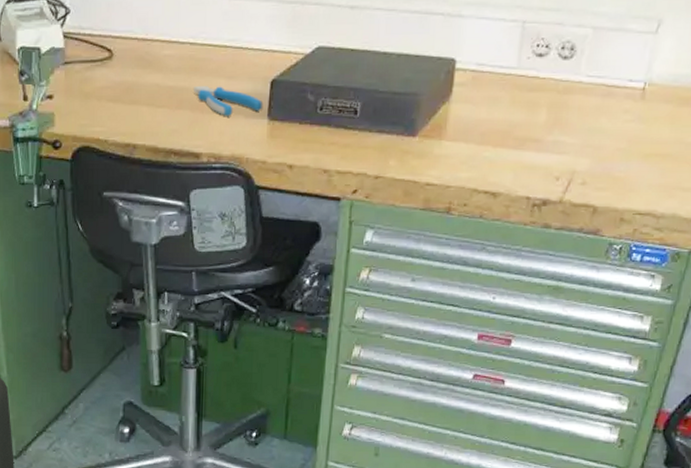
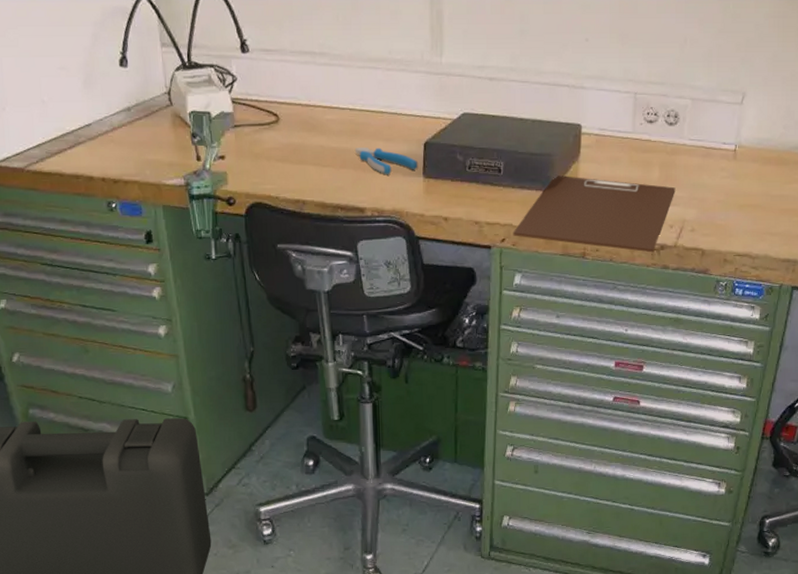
clipboard: none [366,117,566,209] -> present [513,174,676,253]

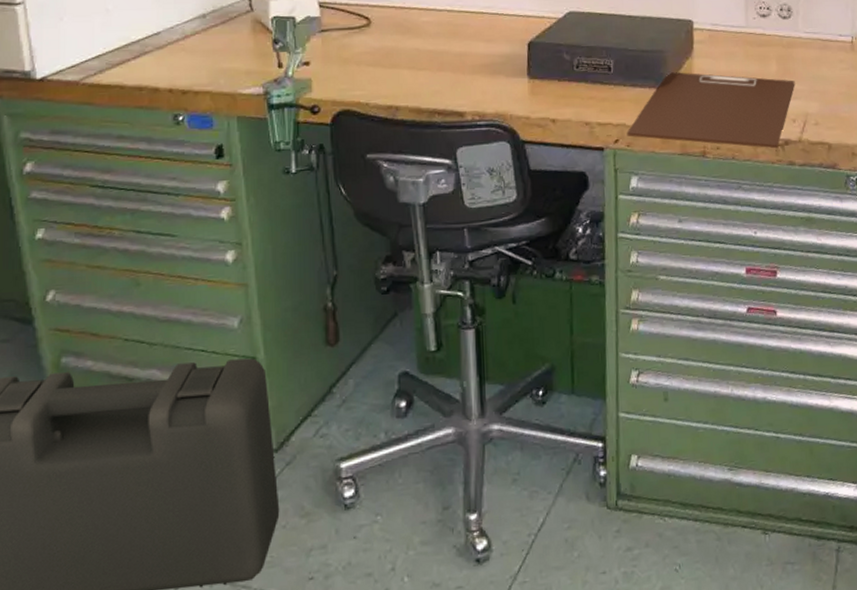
pliers: present [355,146,418,175] -> none [454,48,522,77]

